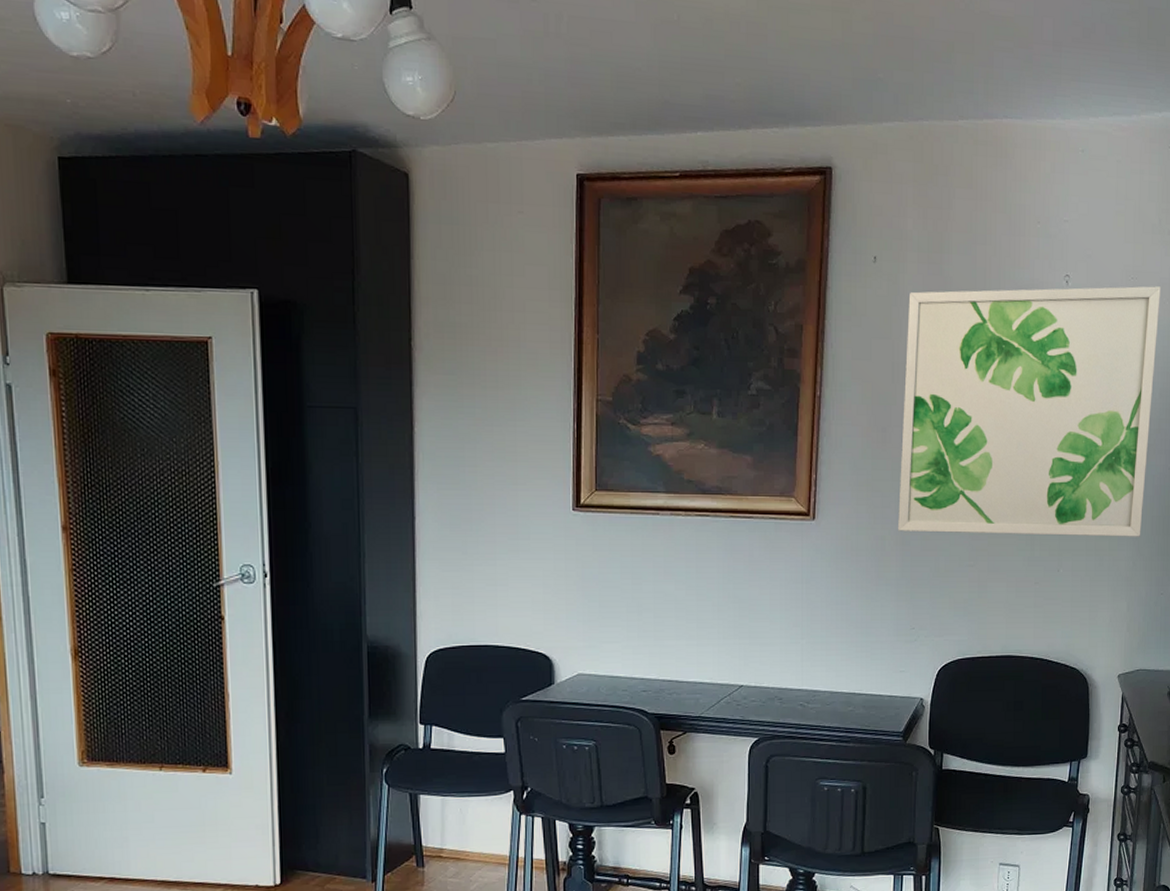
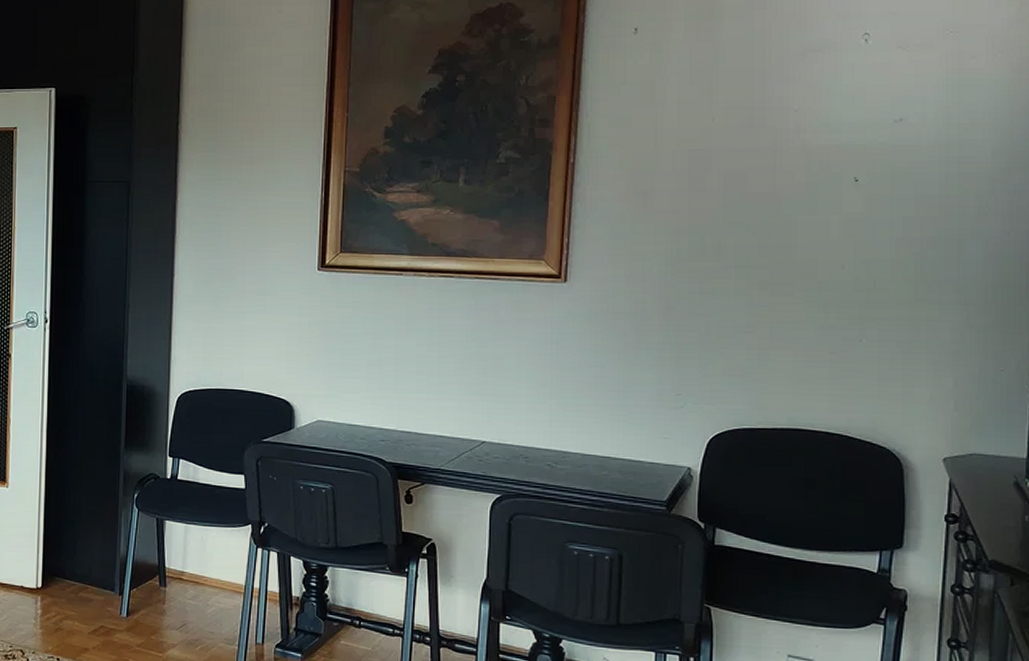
wall art: present [898,286,1161,537] -> none [661,39,990,307]

